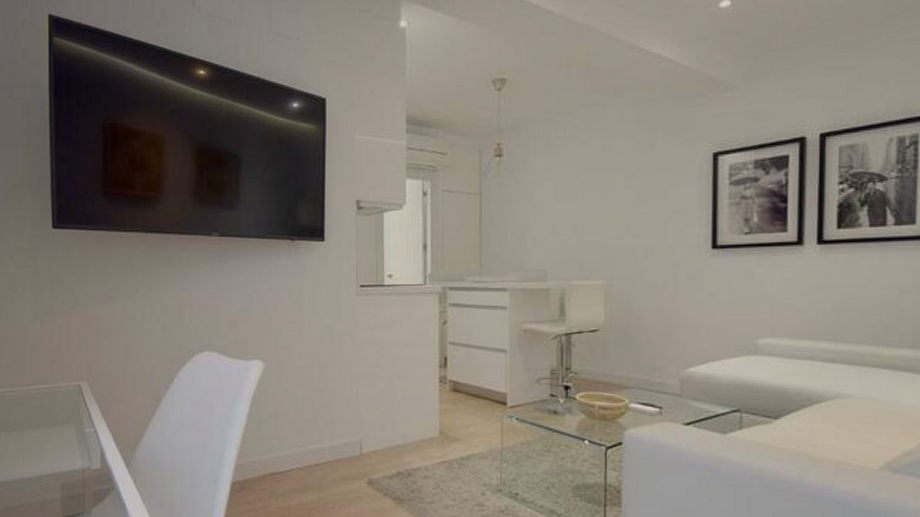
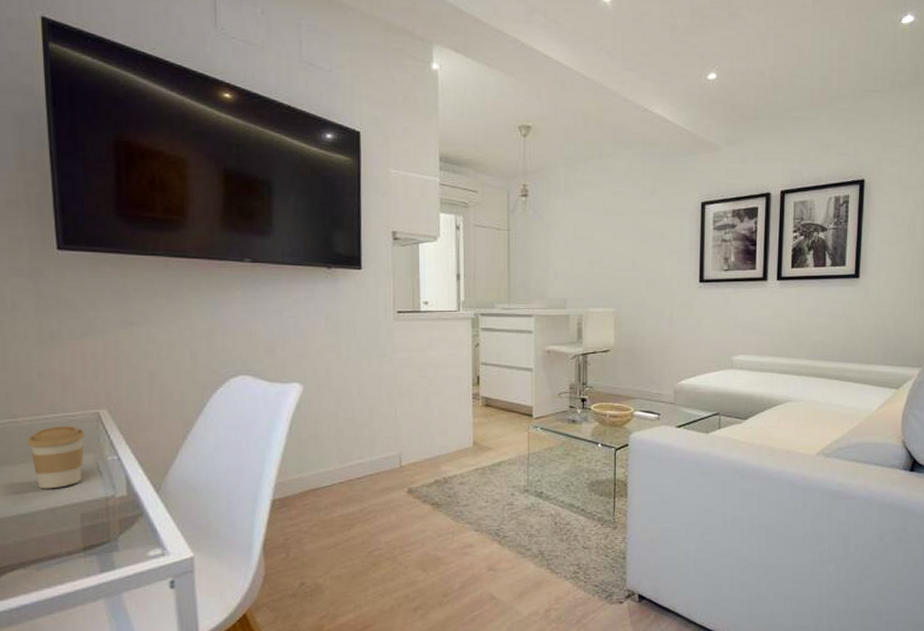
coffee cup: none [20,396,69,458] -> present [27,425,86,489]

